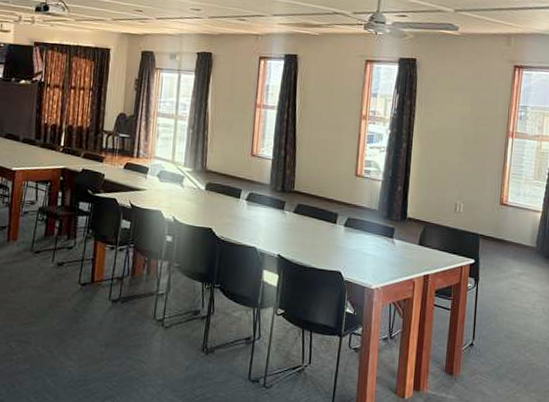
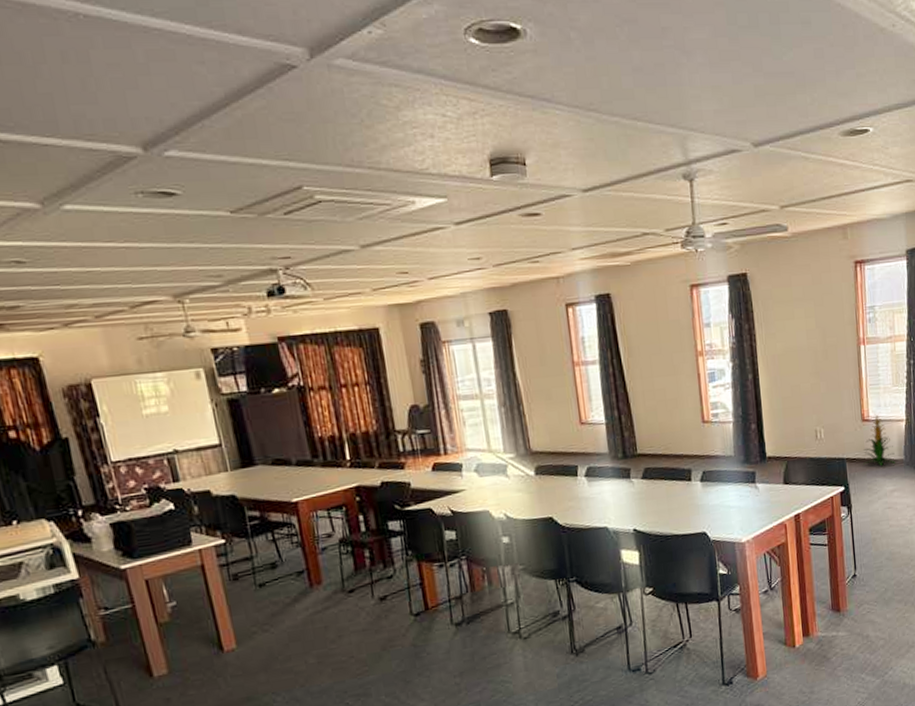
indoor plant: none [496,201,527,250] -> present [863,414,896,467]

